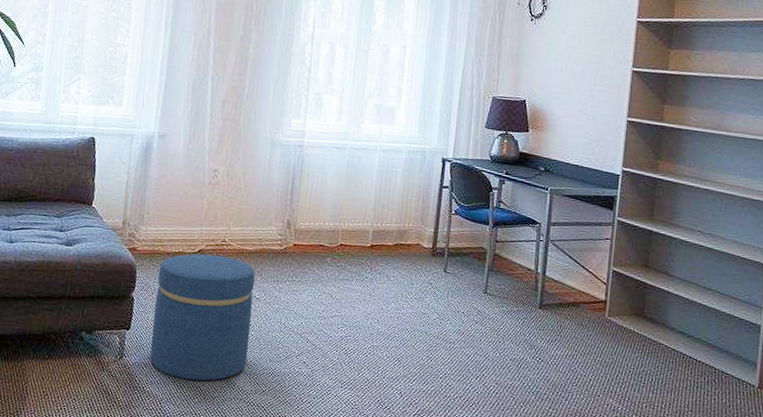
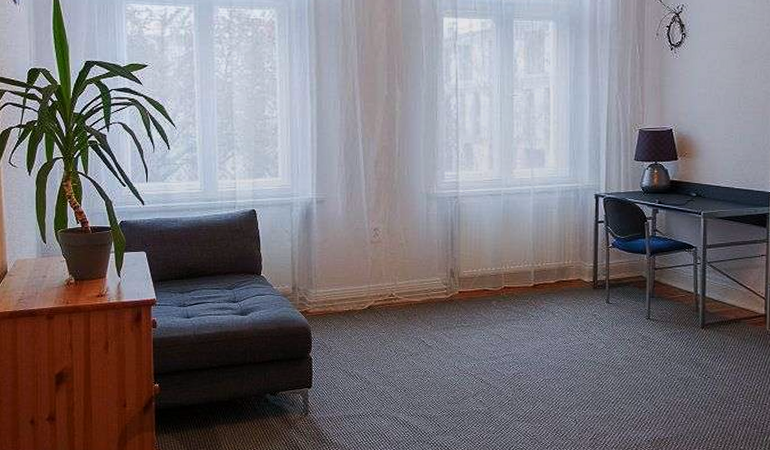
ottoman: present [150,254,255,381] -> none [332,309,426,429]

